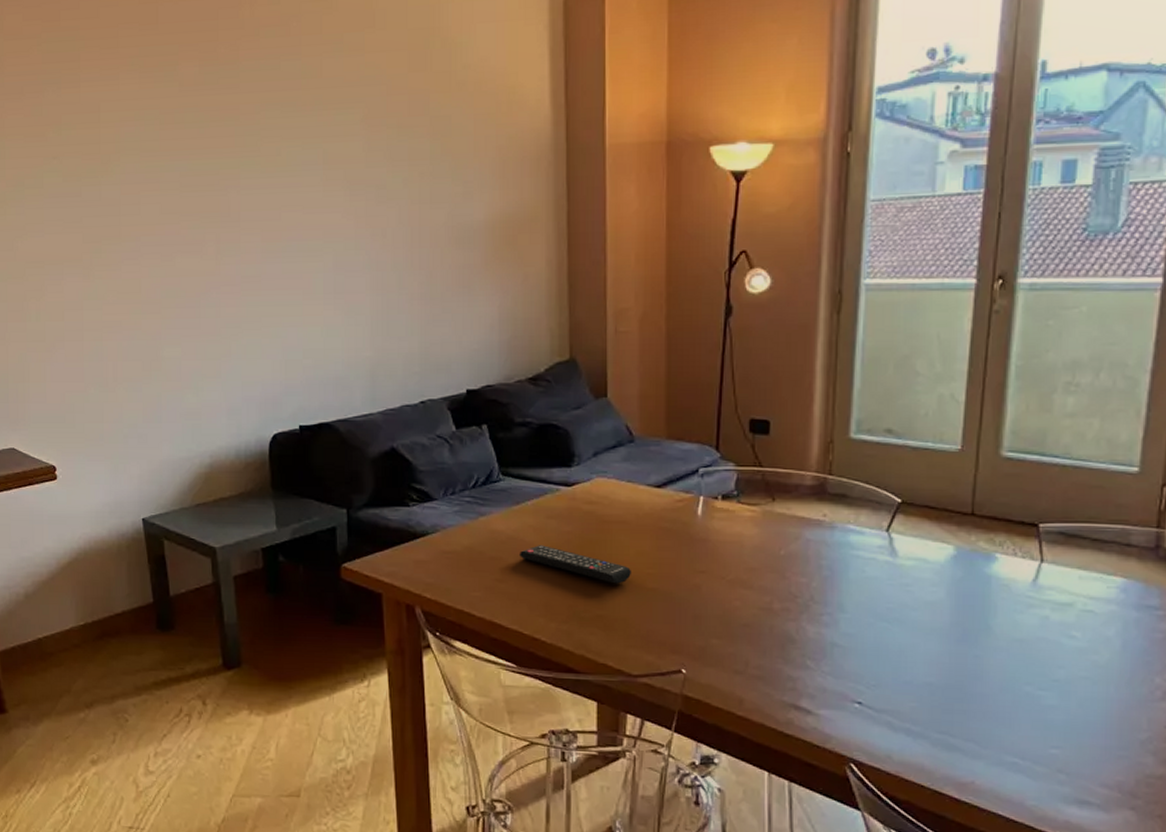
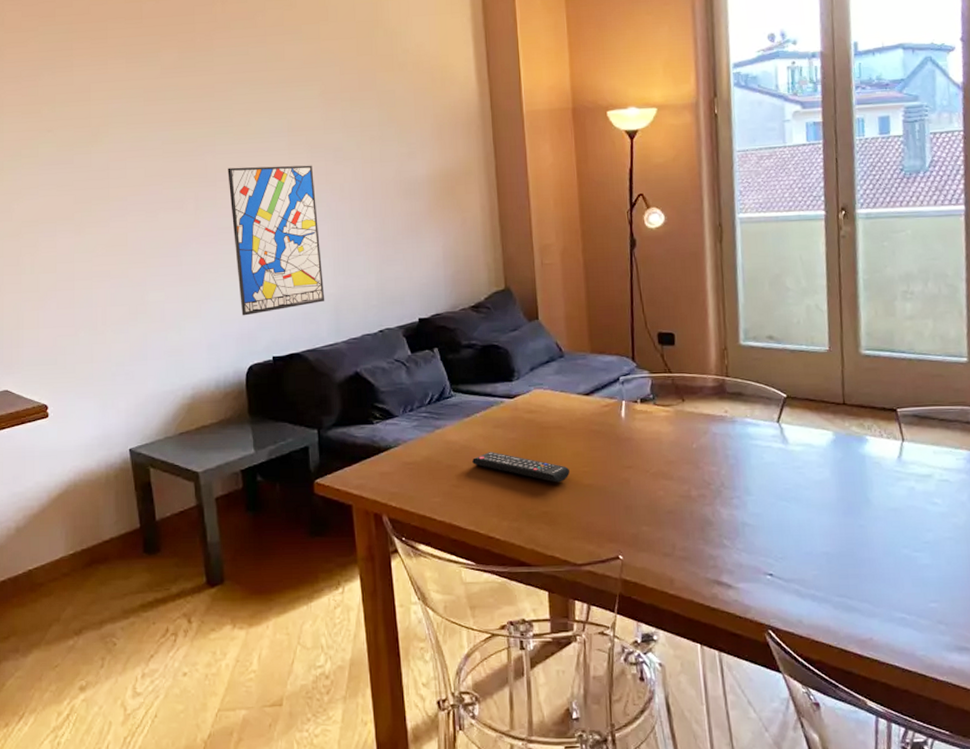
wall art: none [253,205,360,378] -> present [227,165,325,316]

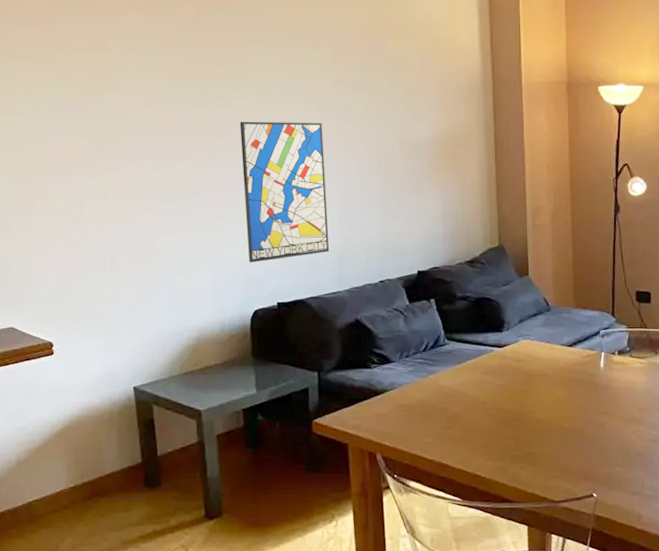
remote control: present [472,452,569,483] -> none [463,397,551,426]

